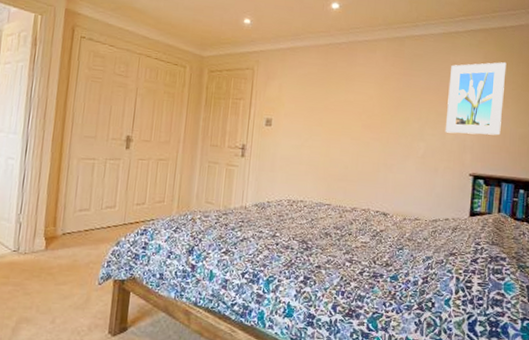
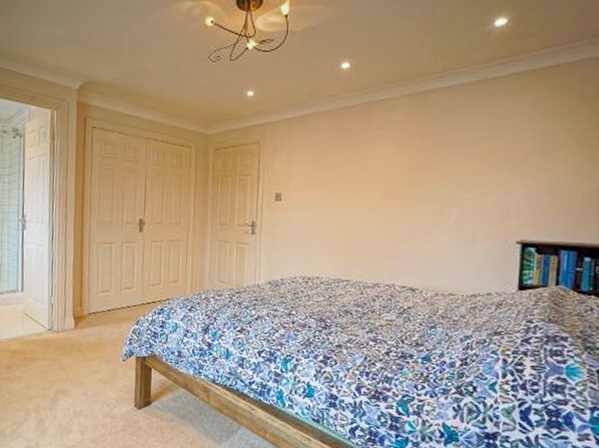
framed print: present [445,62,507,136] -> none [483,107,563,196]

